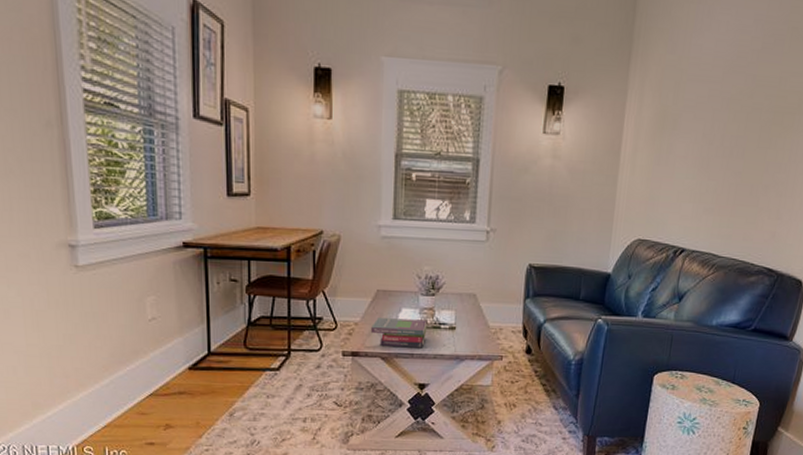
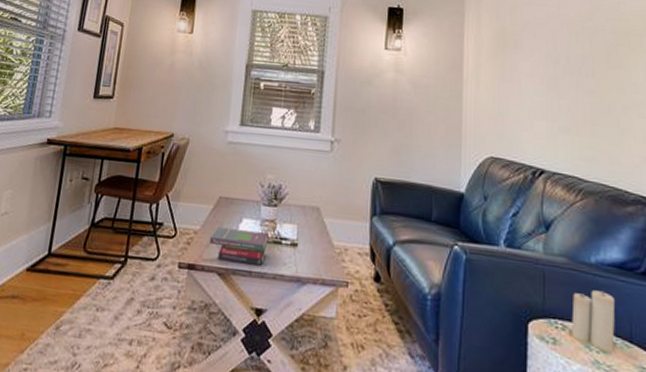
candle: none [684,344,727,393] -> present [567,288,619,354]

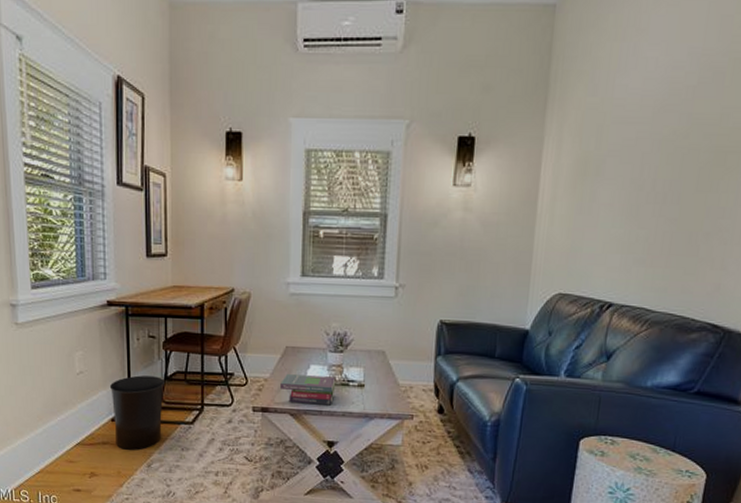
waste bin: none [26,220,92,307] -> present [109,375,166,450]
candle: present [567,288,619,354] -> none [615,408,665,461]

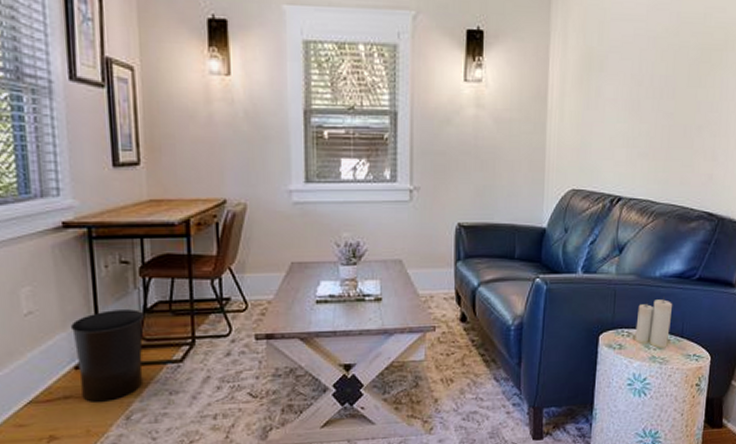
books: present [280,374,336,406] -> none [287,292,350,326]
candle: none [615,408,665,461] -> present [631,296,673,349]

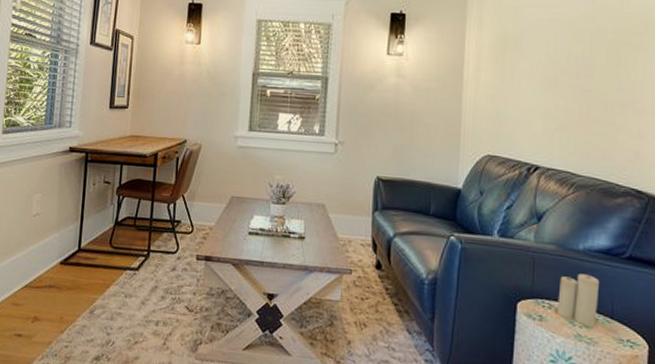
waste bin: present [70,309,145,402] -> none [62,219,116,295]

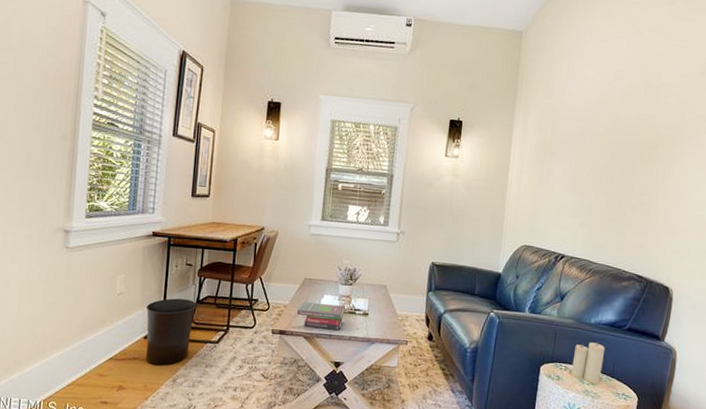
waste bin: none [62,219,116,295] -> present [146,298,197,366]
books: none [224,224,278,257] -> present [297,302,345,331]

